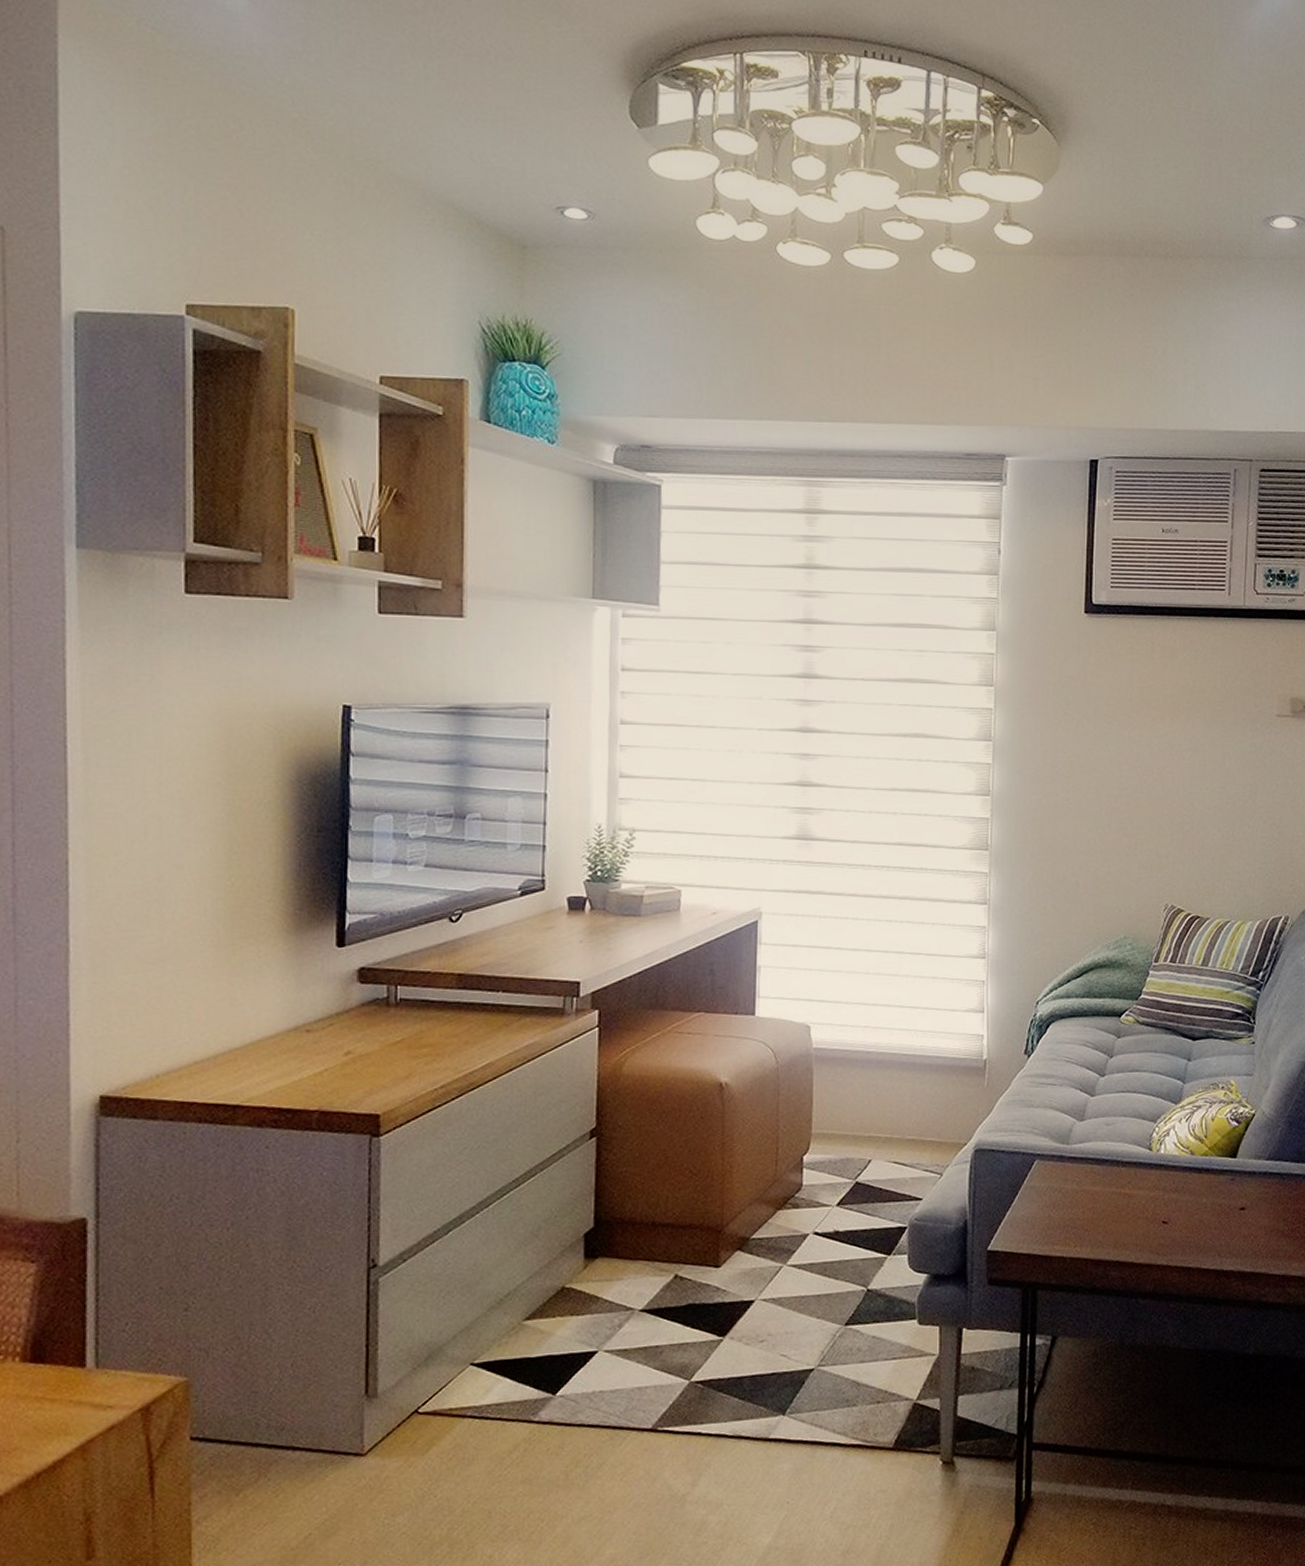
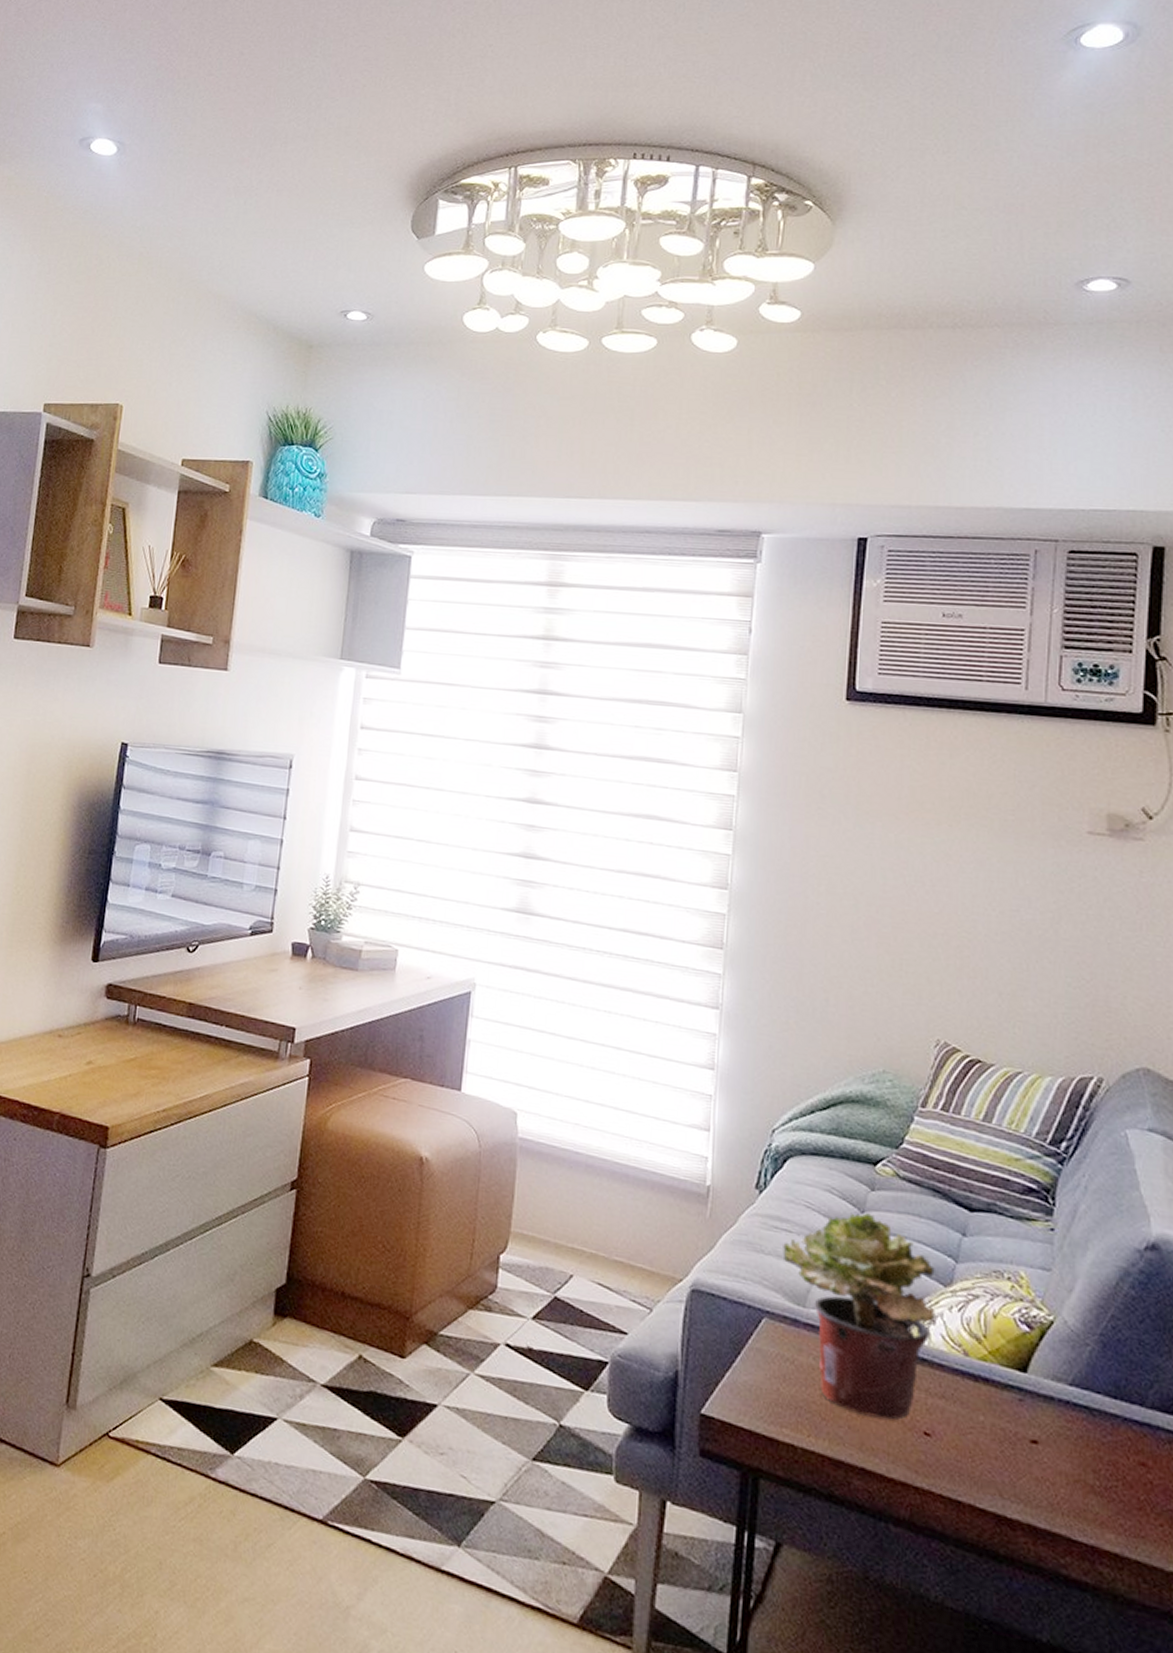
potted plant: none [1049,1057,1169,1220] -> present [783,1213,935,1420]

